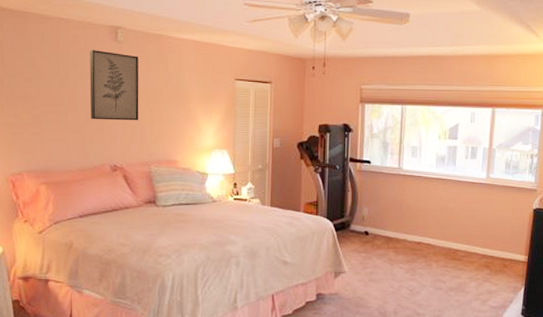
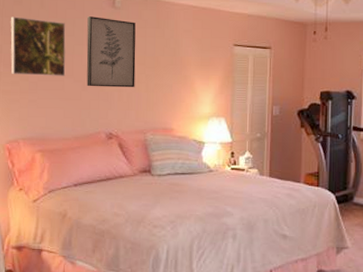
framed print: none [11,49,69,109] -> present [10,16,66,76]

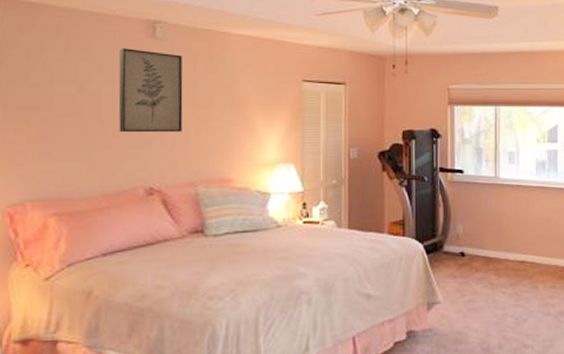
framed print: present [10,16,66,76] -> none [13,48,91,121]

